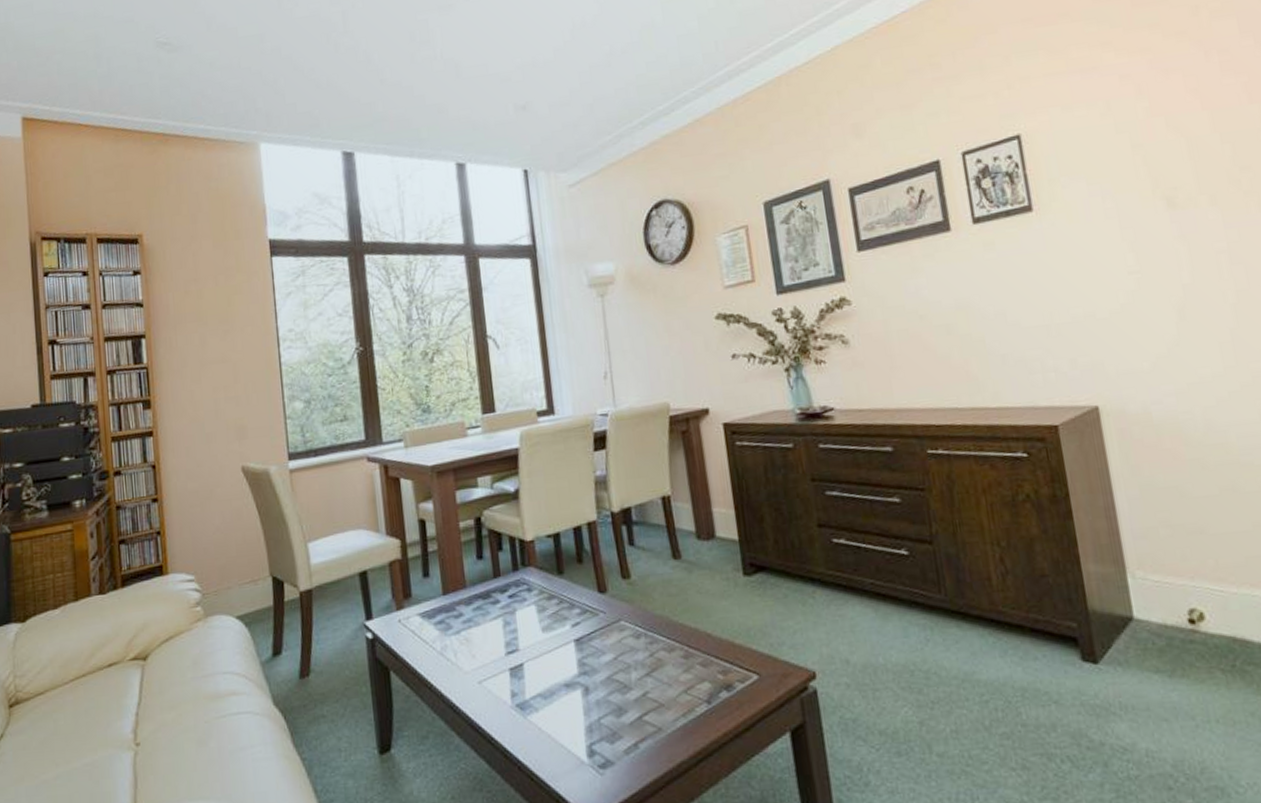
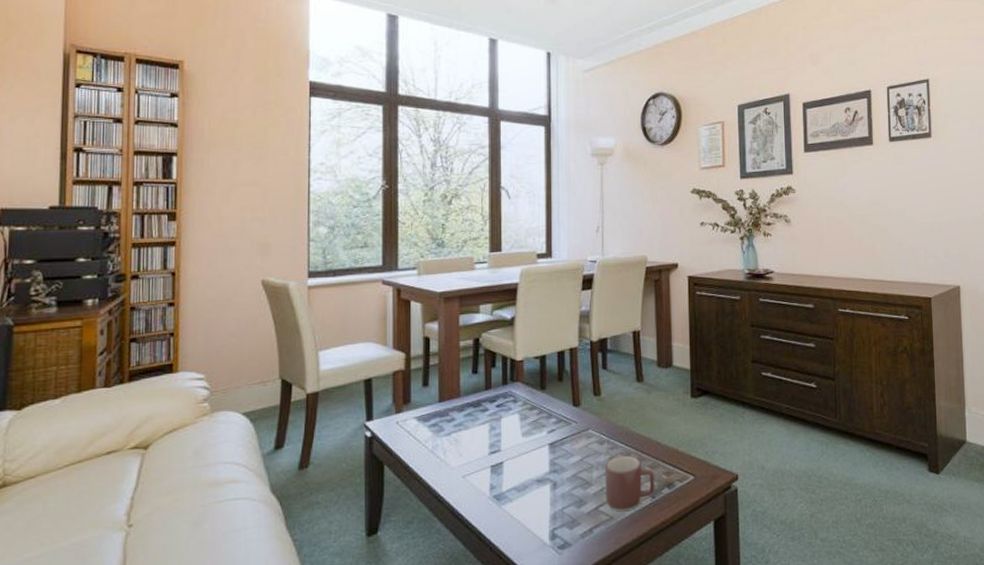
mug: none [644,651,711,722] -> present [605,455,655,512]

